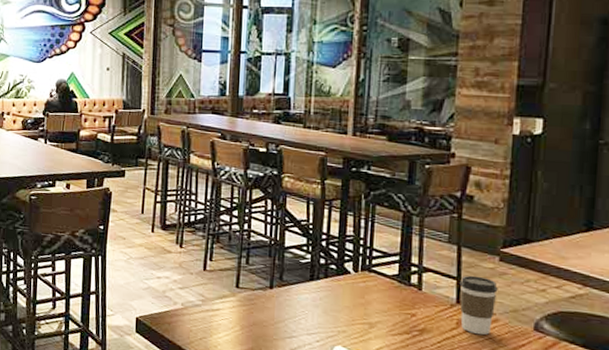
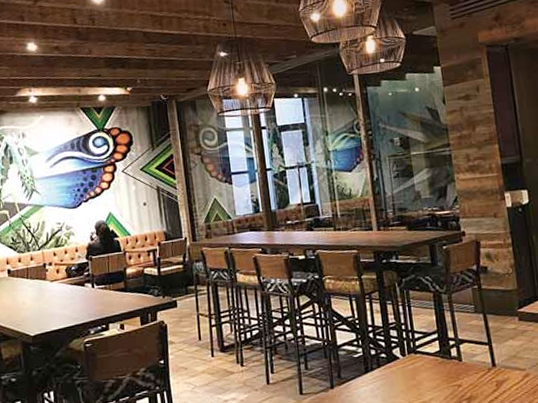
coffee cup: present [459,275,498,335] -> none [491,337,525,391]

